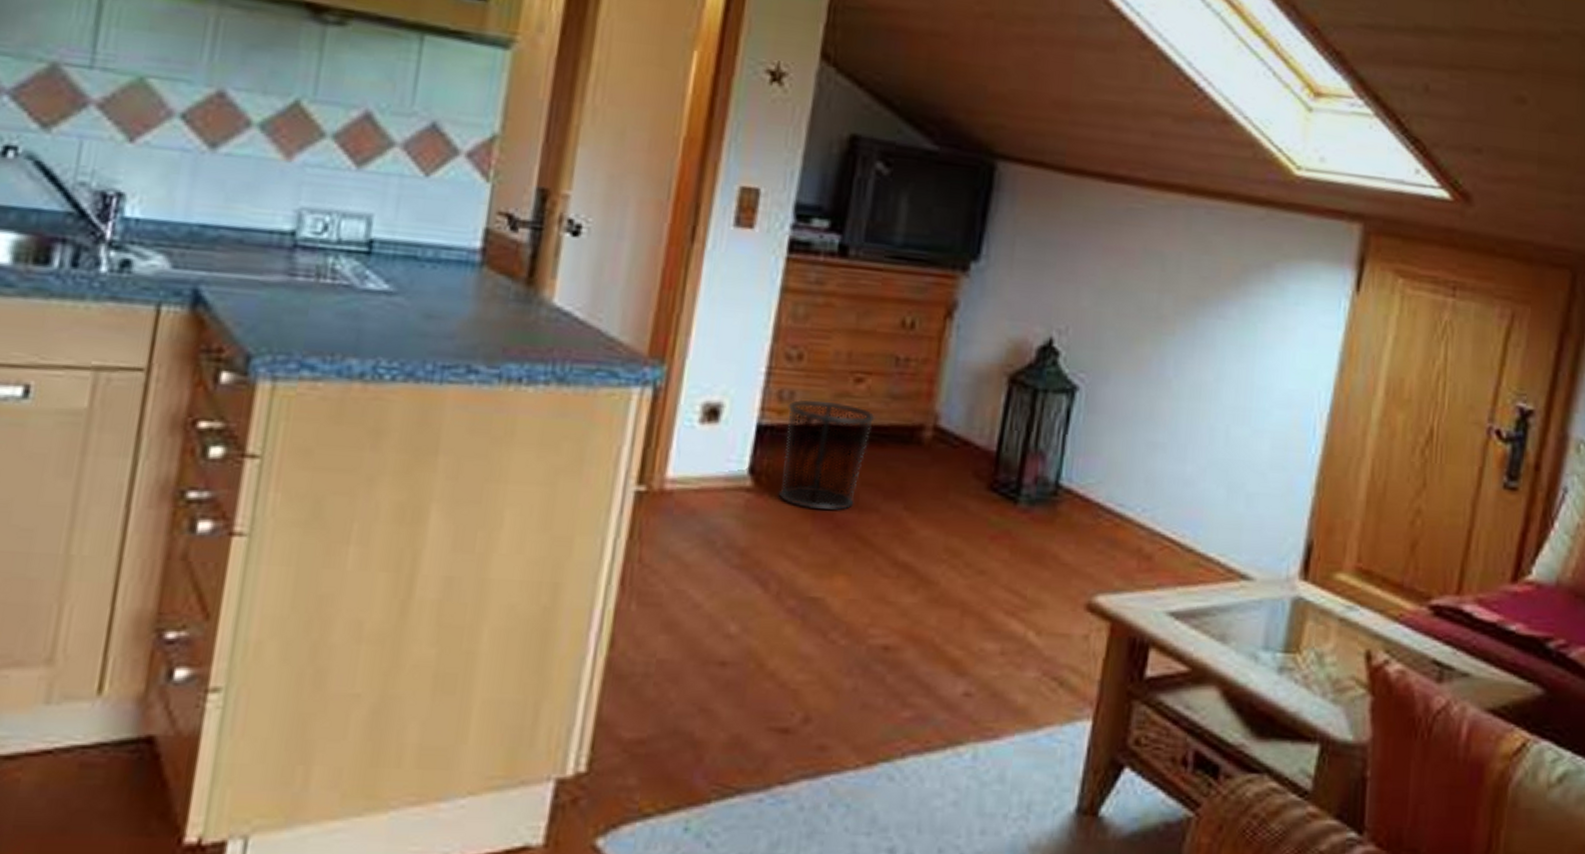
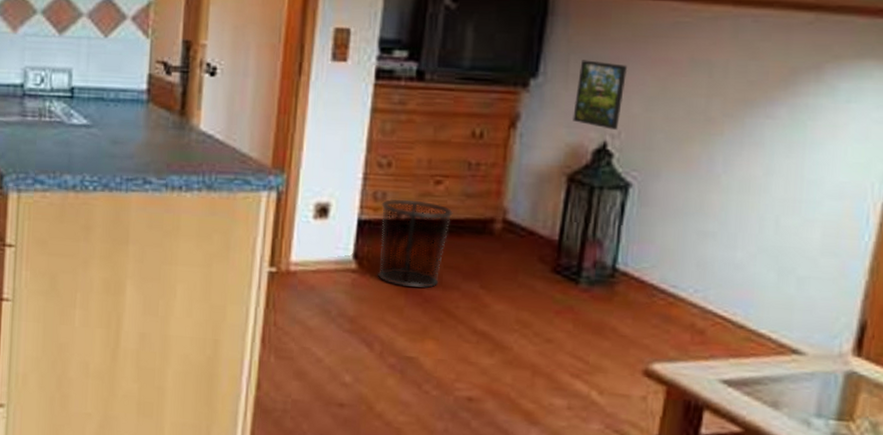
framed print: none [1016,243,1077,325] -> present [573,60,627,130]

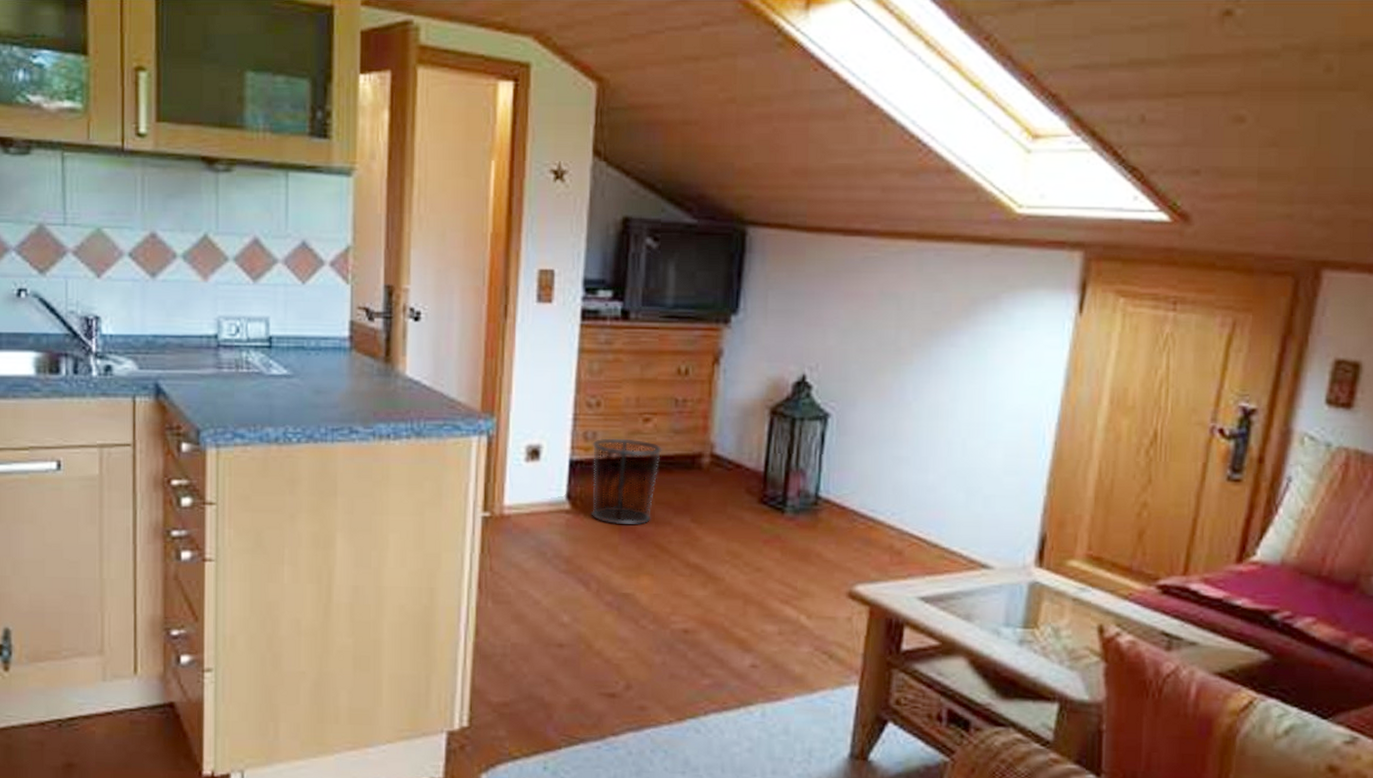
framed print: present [573,60,627,130] -> none [773,295,822,362]

